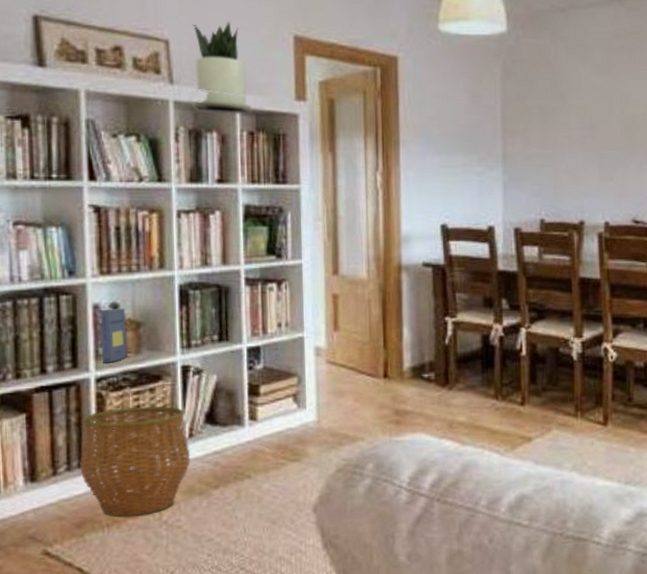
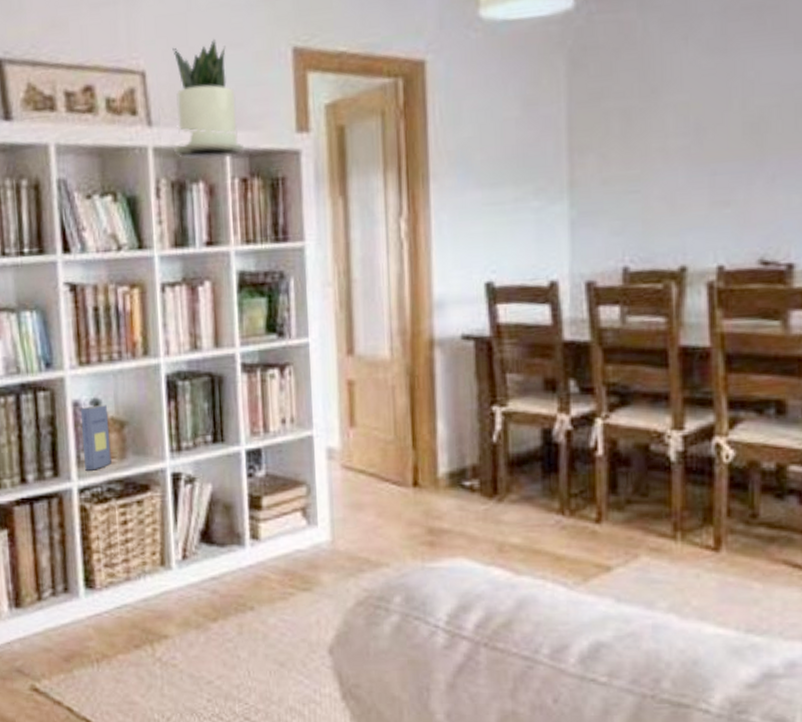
basket: present [80,402,192,517] -> none [65,517,186,652]

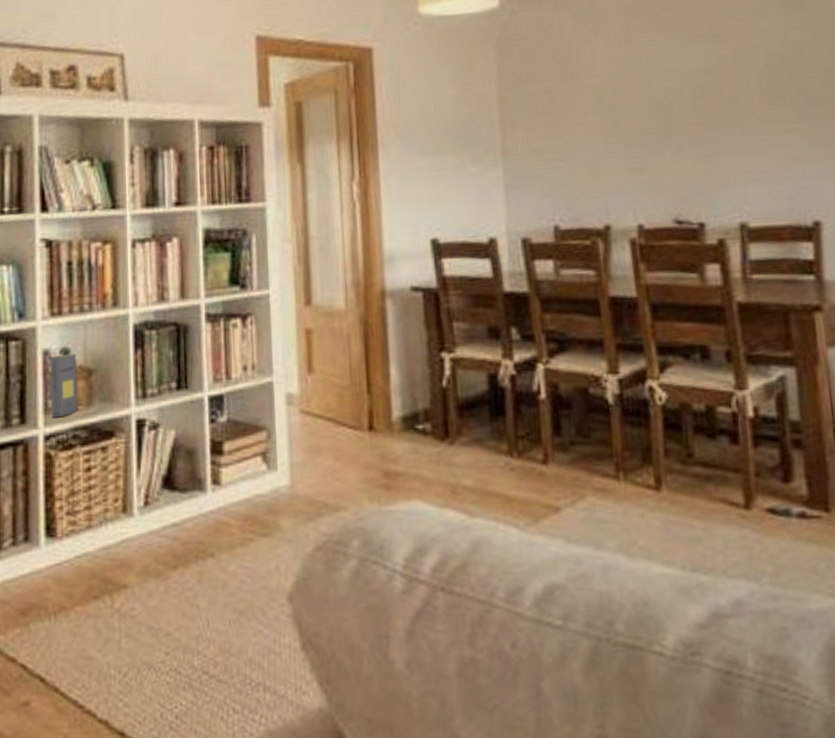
planter: present [172,39,244,160] -> none [148,28,211,130]

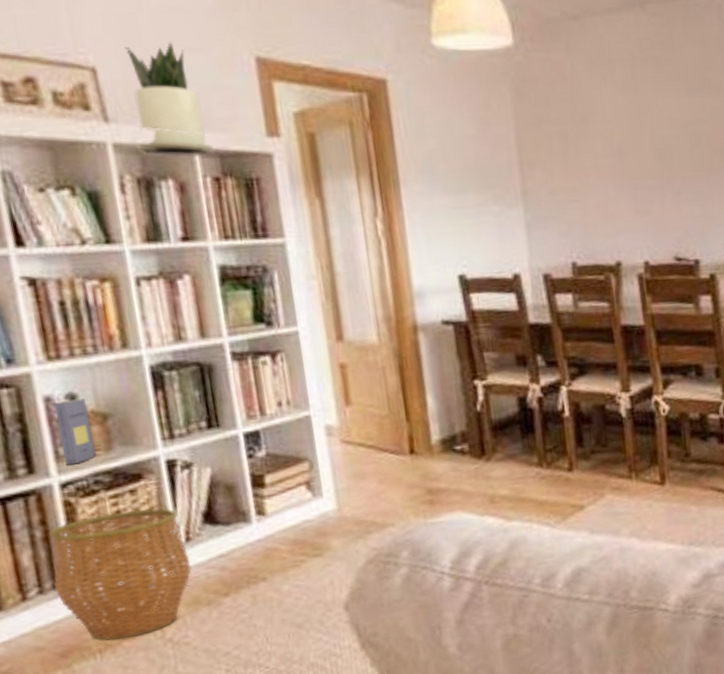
basket: none [26,463,147,603] -> present [49,503,193,641]
planter: none [148,28,211,130] -> present [124,42,213,158]

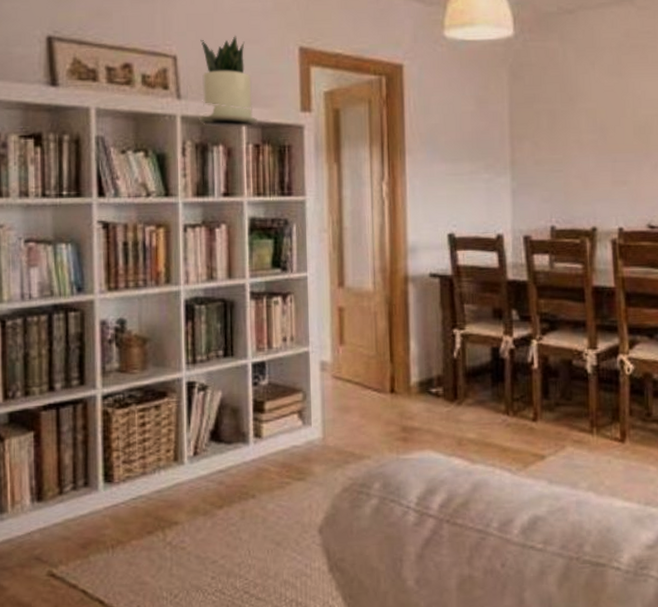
basket: present [49,503,193,641] -> none [86,419,196,538]
book: present [53,398,97,465] -> none [107,324,133,380]

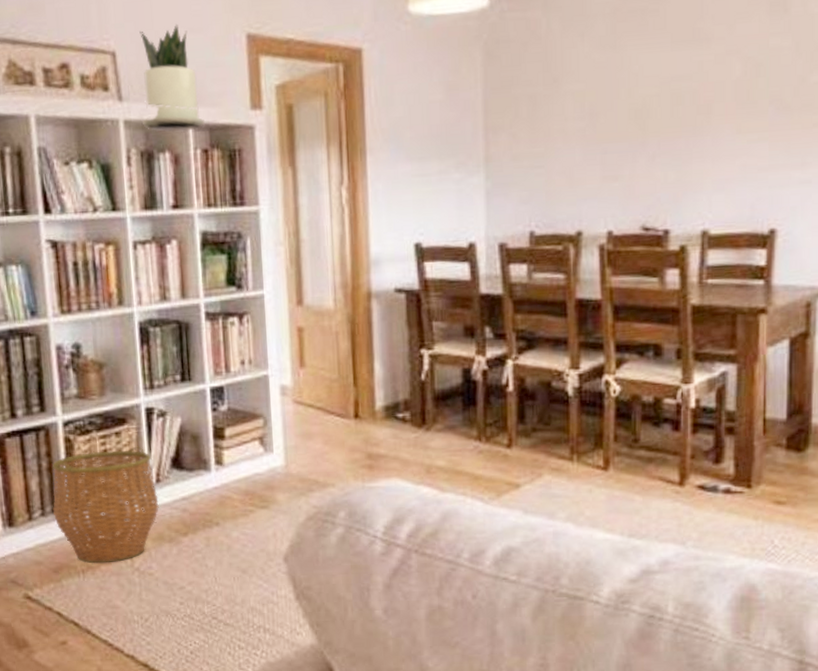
basket: none [86,419,196,538] -> present [52,446,160,563]

